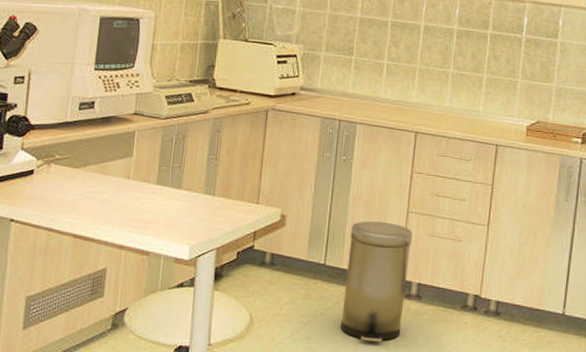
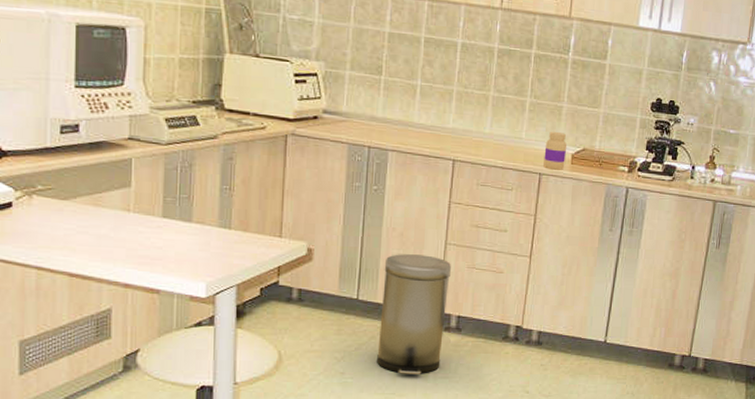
jar: none [500,104,522,143] -> present [543,131,568,171]

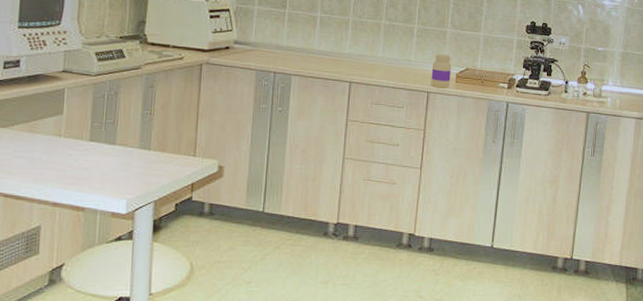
pedal bin: present [377,254,451,374] -> none [281,169,348,282]

